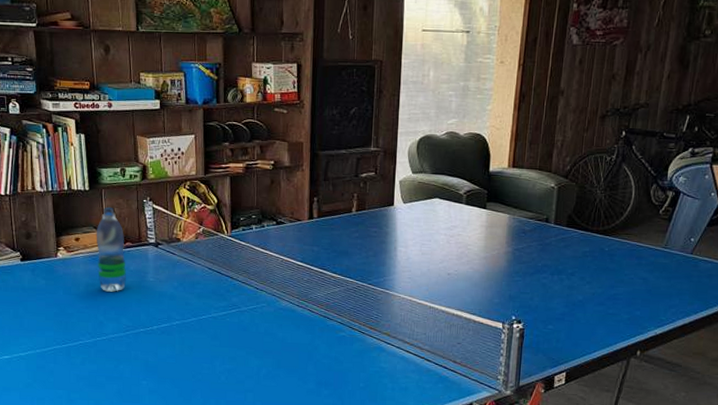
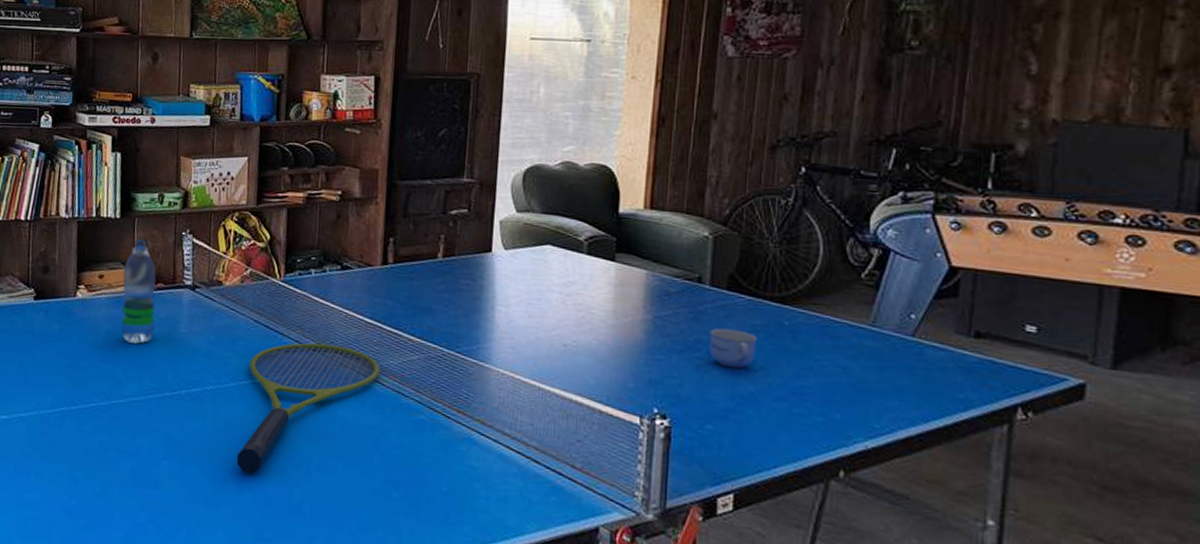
tennis racket: none [201,283,310,385] -> present [236,342,380,474]
cup: none [552,255,586,284] -> present [709,328,757,369]

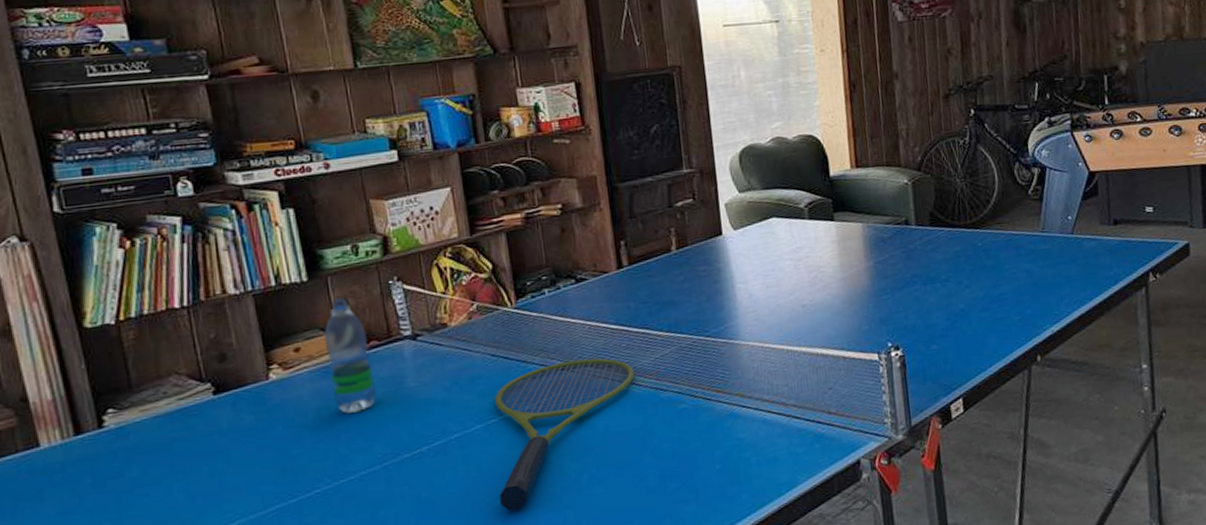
cup: present [709,328,757,369] -> none [922,258,961,293]

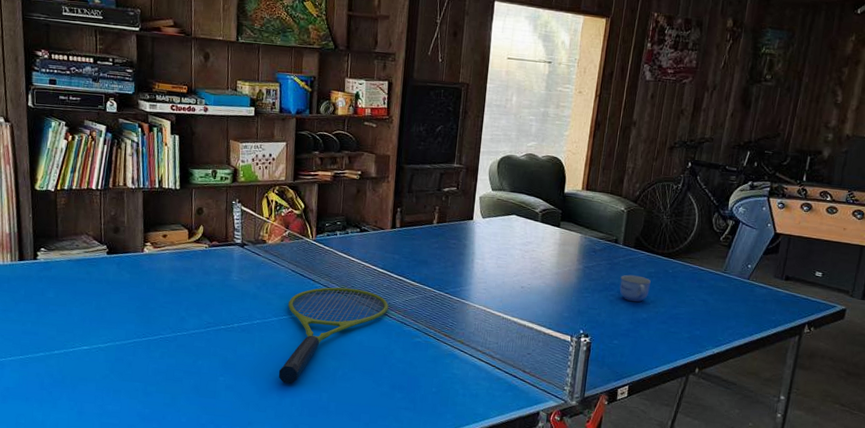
bottle: present [323,298,376,413] -> none [183,206,212,289]
cup: none [922,258,961,293] -> present [619,274,651,302]

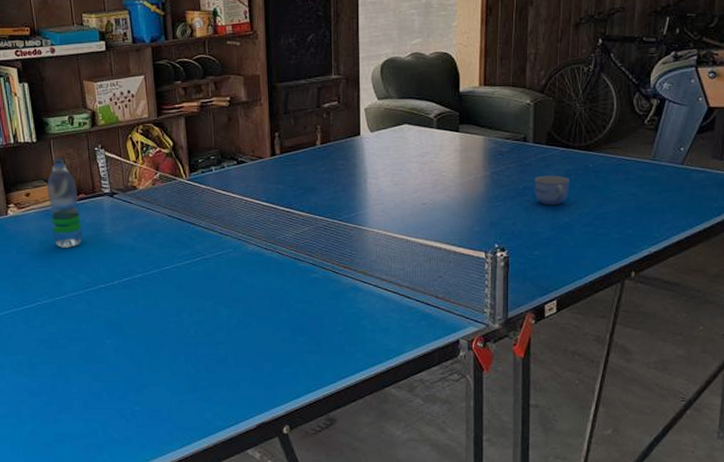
bottle: none [183,206,212,289] -> present [46,158,82,248]
tennis racket: present [278,287,389,384] -> none [168,227,278,339]

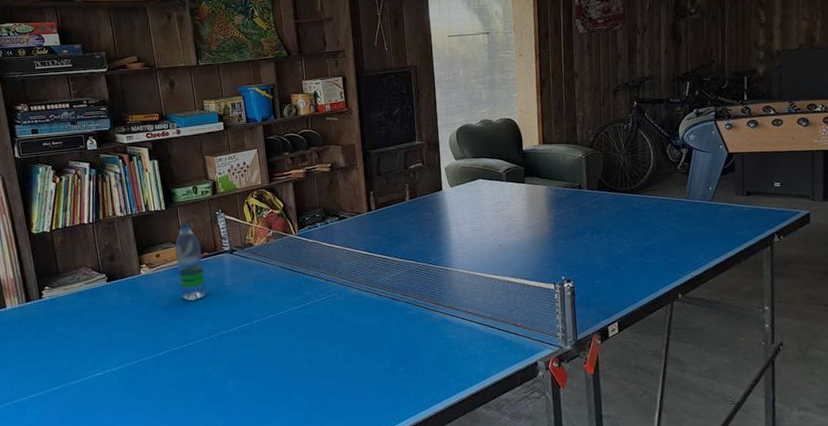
cup: present [534,175,569,206] -> none [590,215,621,242]

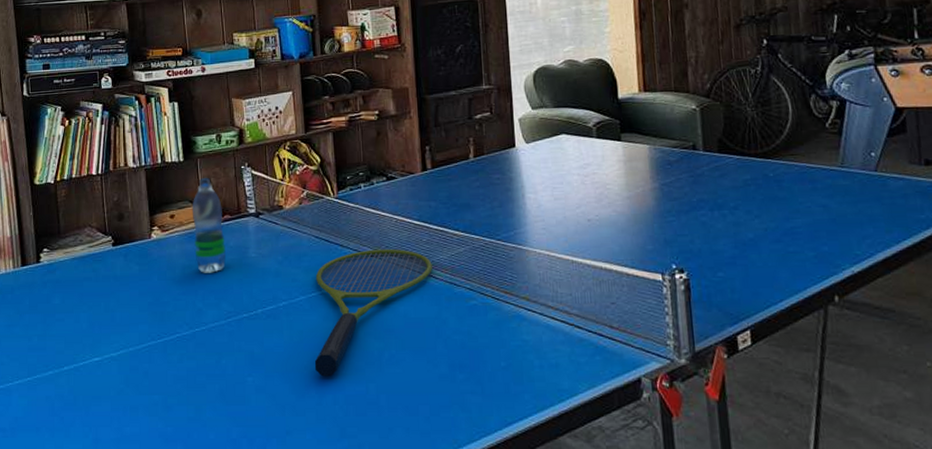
tennis racket: none [282,274,377,376] -> present [314,248,432,377]

